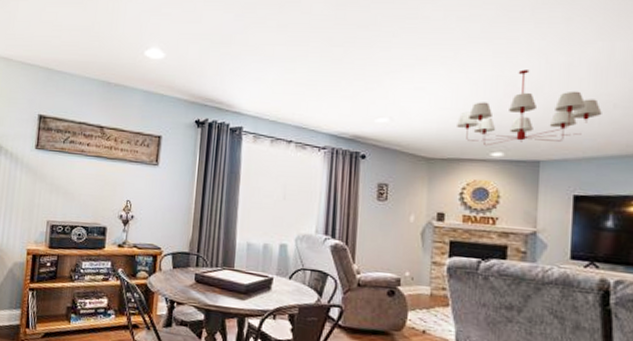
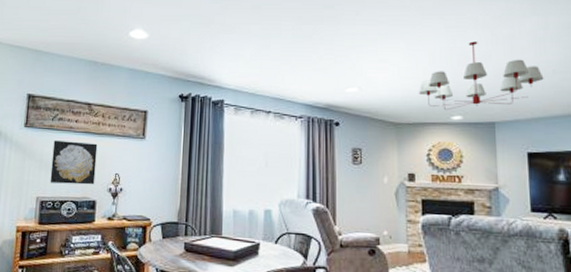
wall art: none [60,164,109,211] -> present [50,140,98,185]

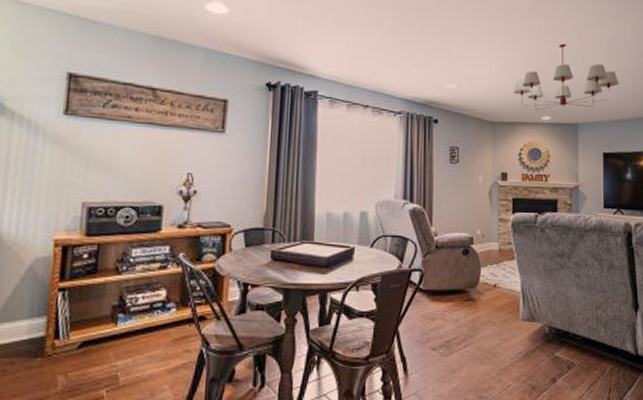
wall art: present [50,140,98,185] -> none [100,132,165,187]

